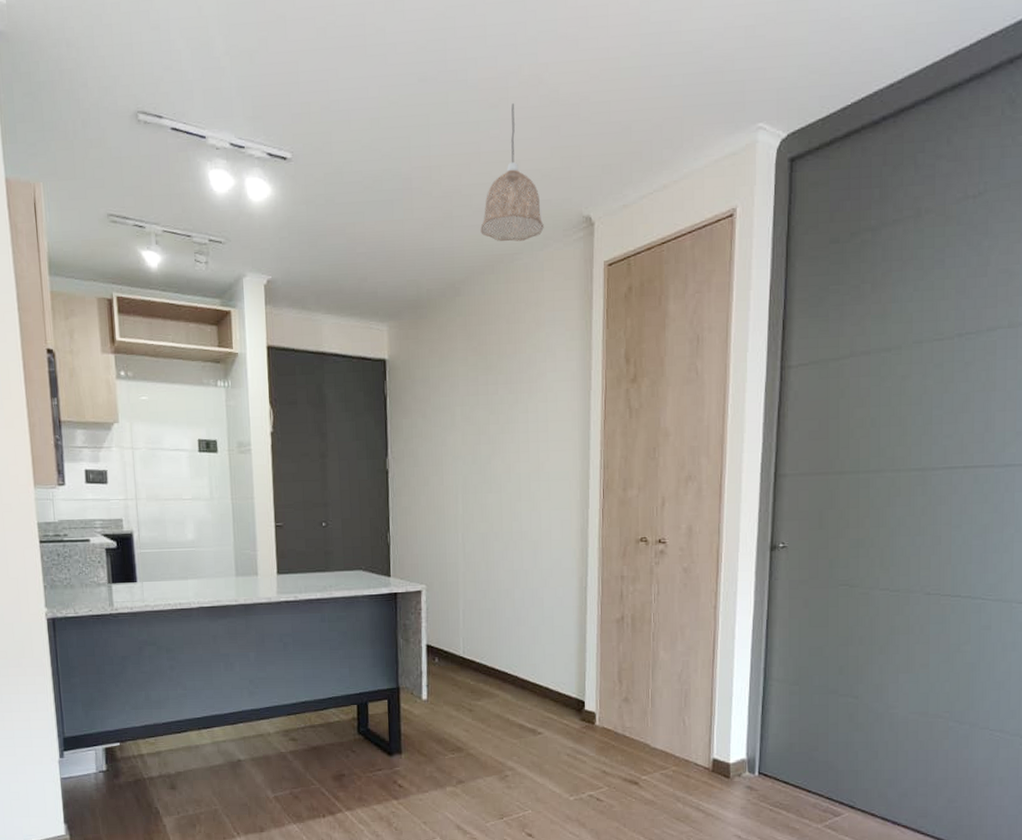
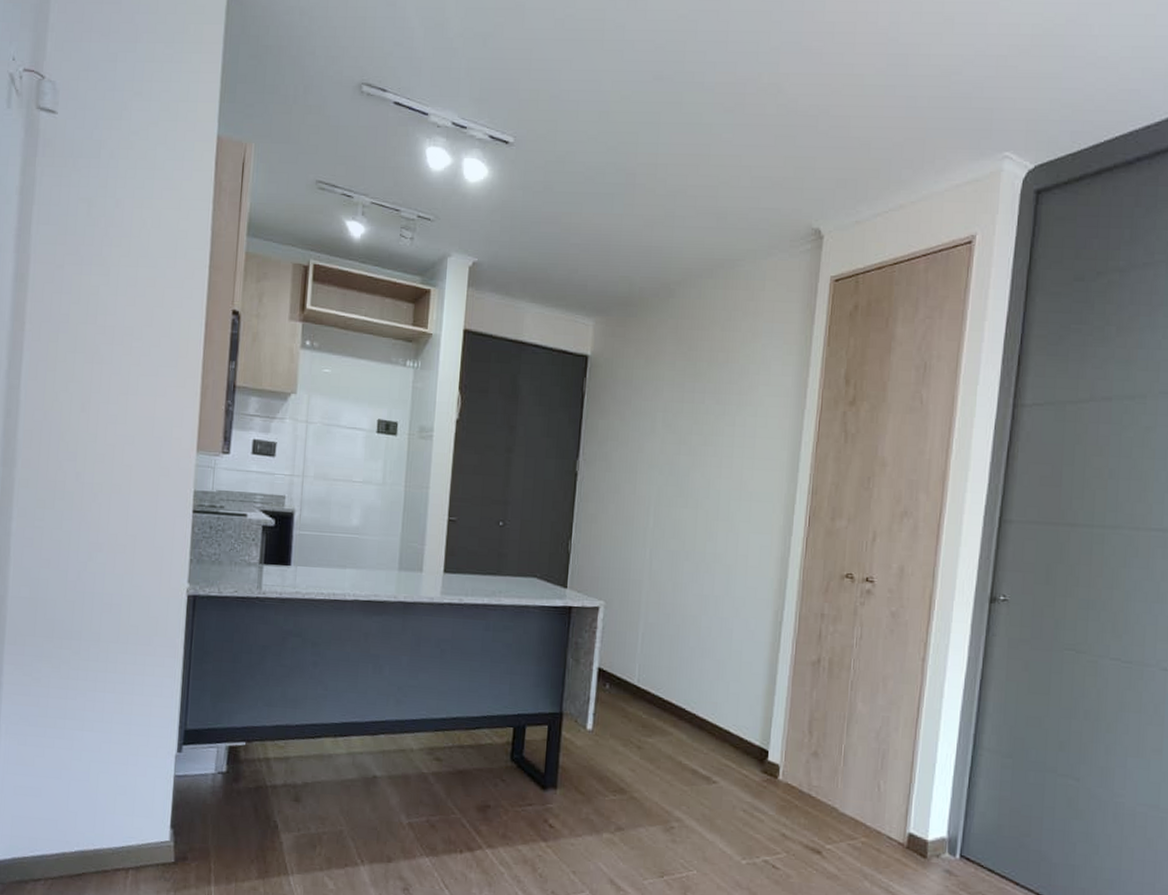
pendant lamp: present [480,103,544,242] -> none [702,110,770,248]

